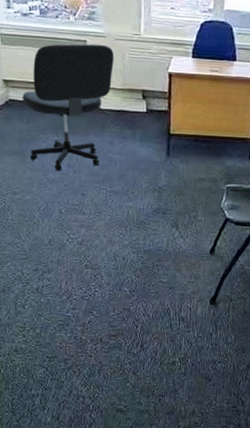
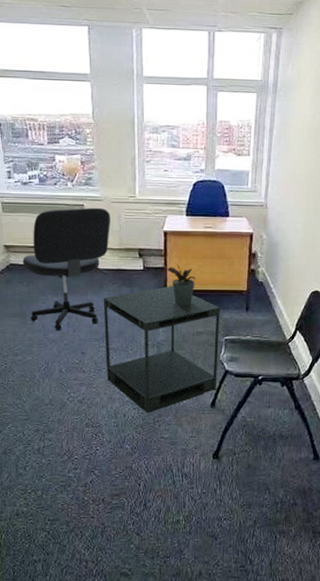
side table: none [104,130,223,257] -> present [103,286,220,413]
potted plant: none [171,107,200,151] -> present [167,263,196,306]

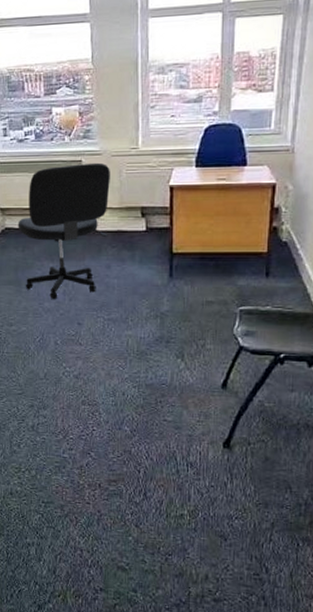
side table: present [103,286,220,413] -> none [101,248,235,392]
potted plant: present [167,263,196,306] -> none [173,222,207,271]

